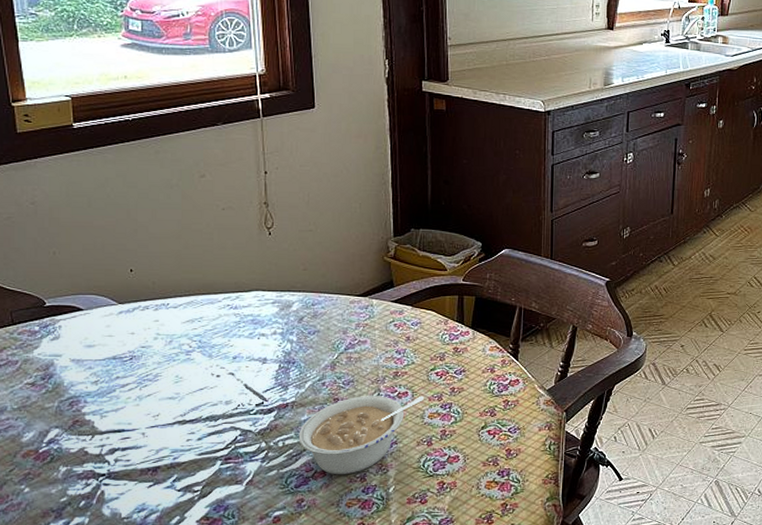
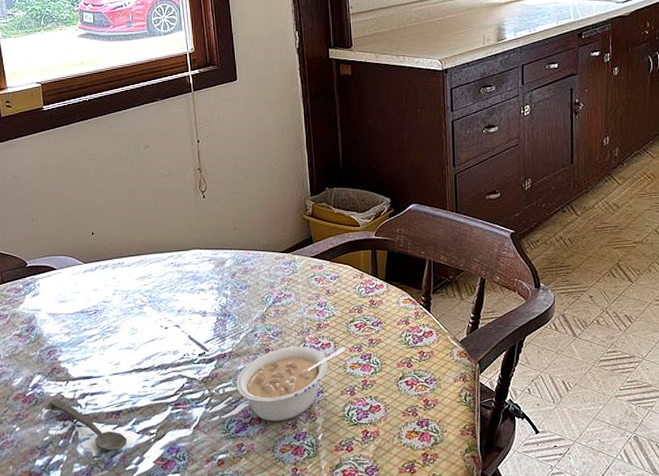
spoon: none [68,454,165,511] -> present [49,398,127,451]

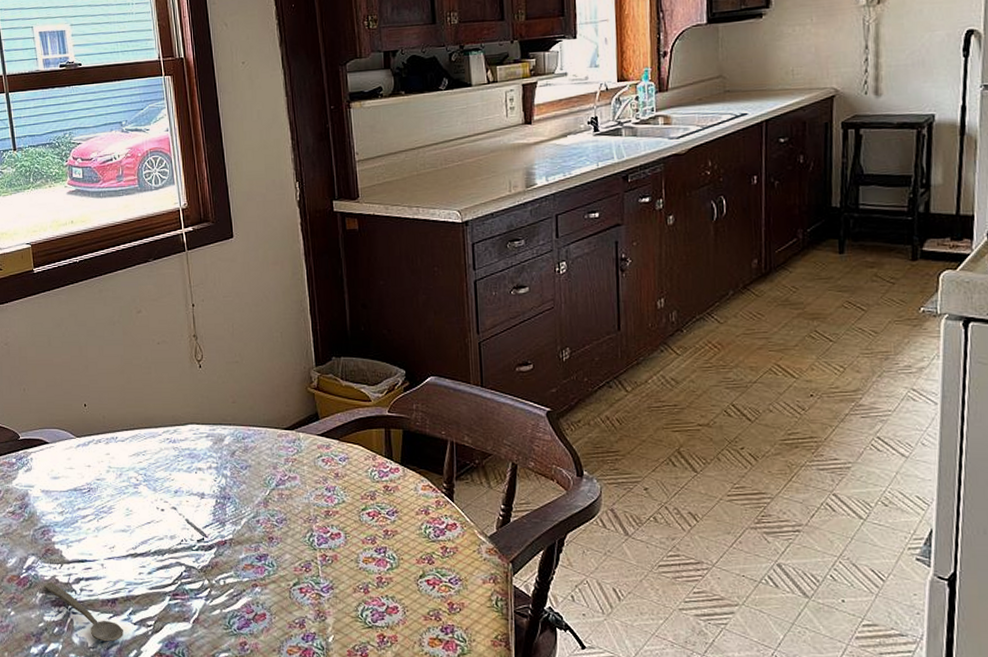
legume: present [236,346,345,422] -> none [238,535,357,620]

